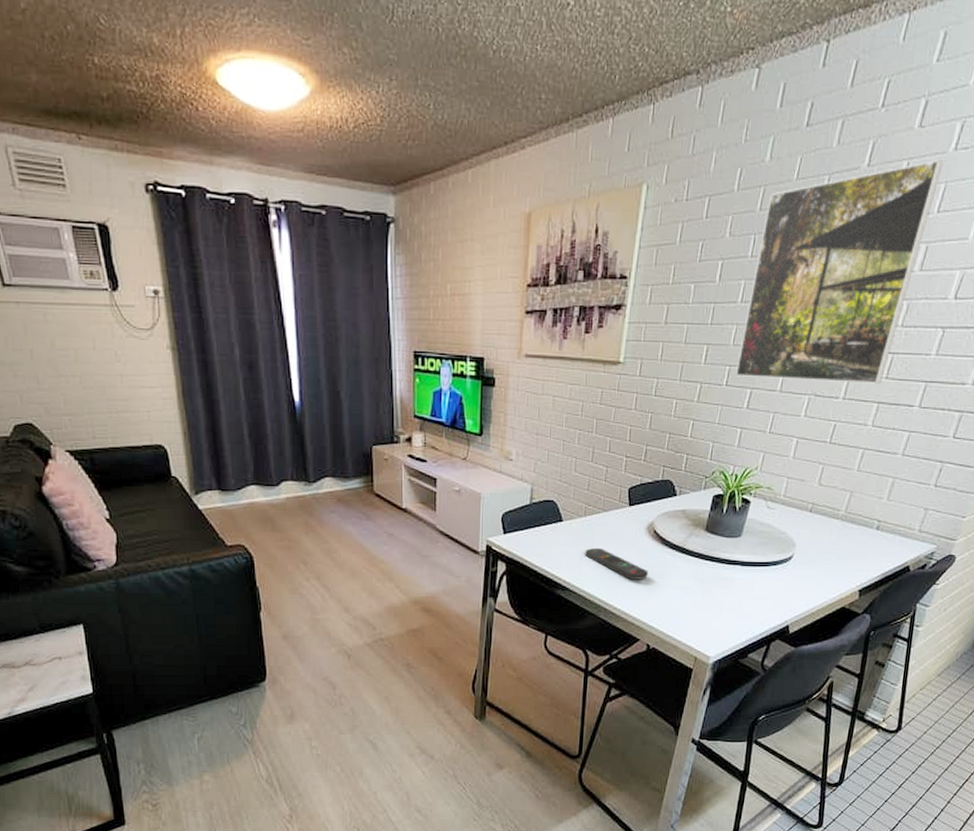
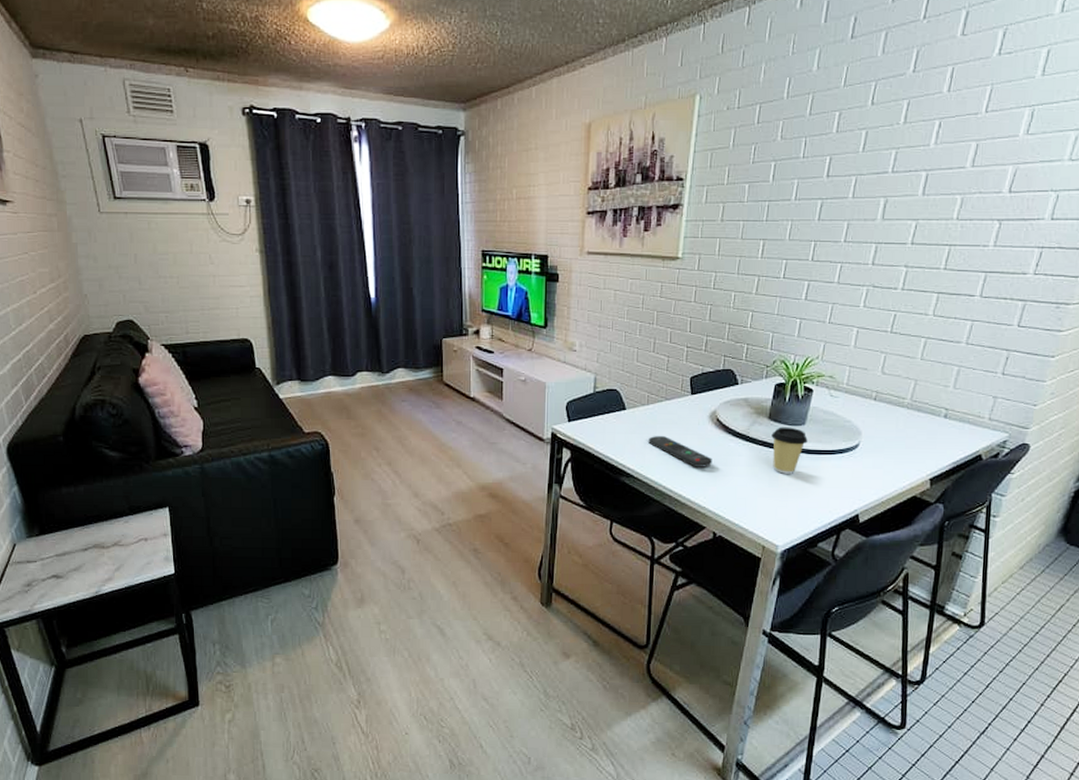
coffee cup: none [707,539,743,586] -> present [771,427,808,474]
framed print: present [736,159,944,384] -> none [793,63,988,275]

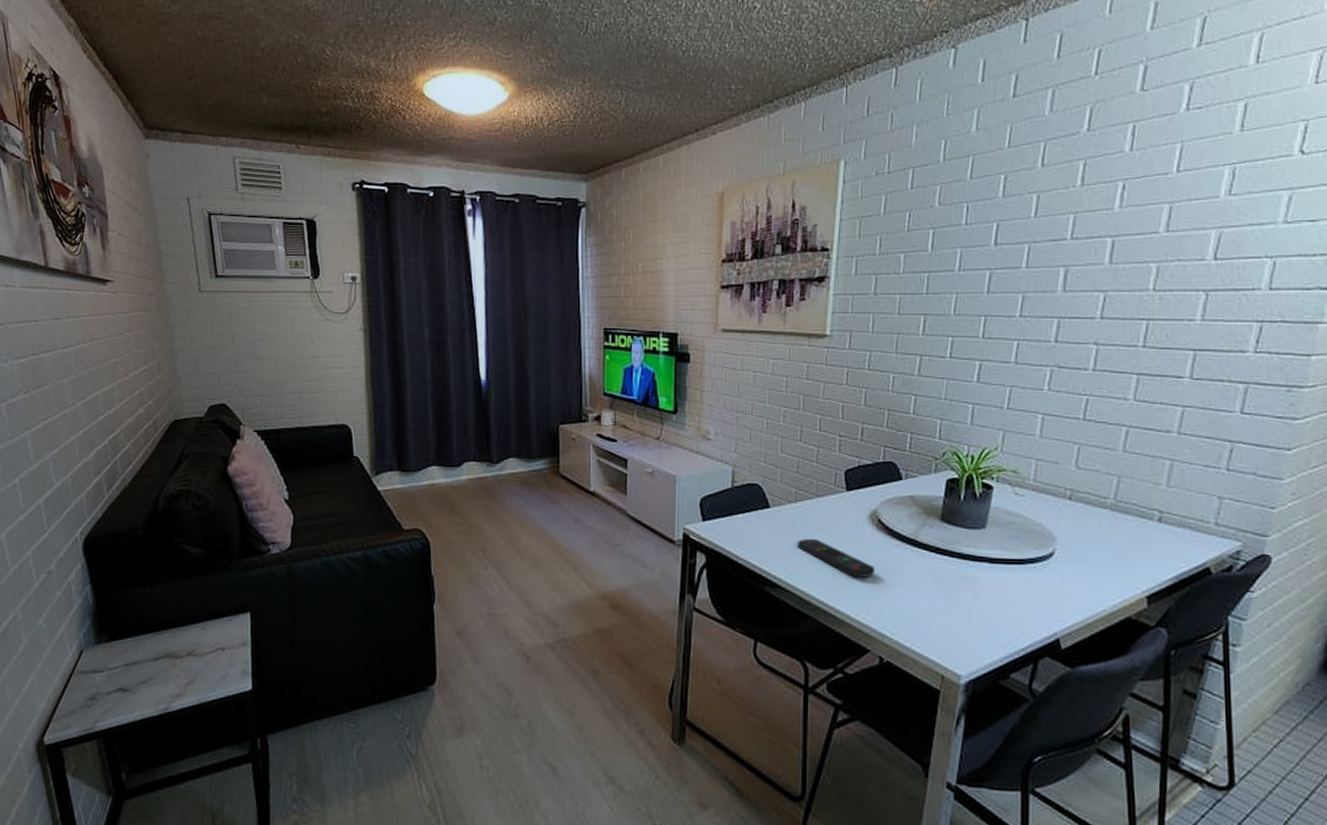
coffee cup: present [771,427,808,474] -> none [945,530,990,587]

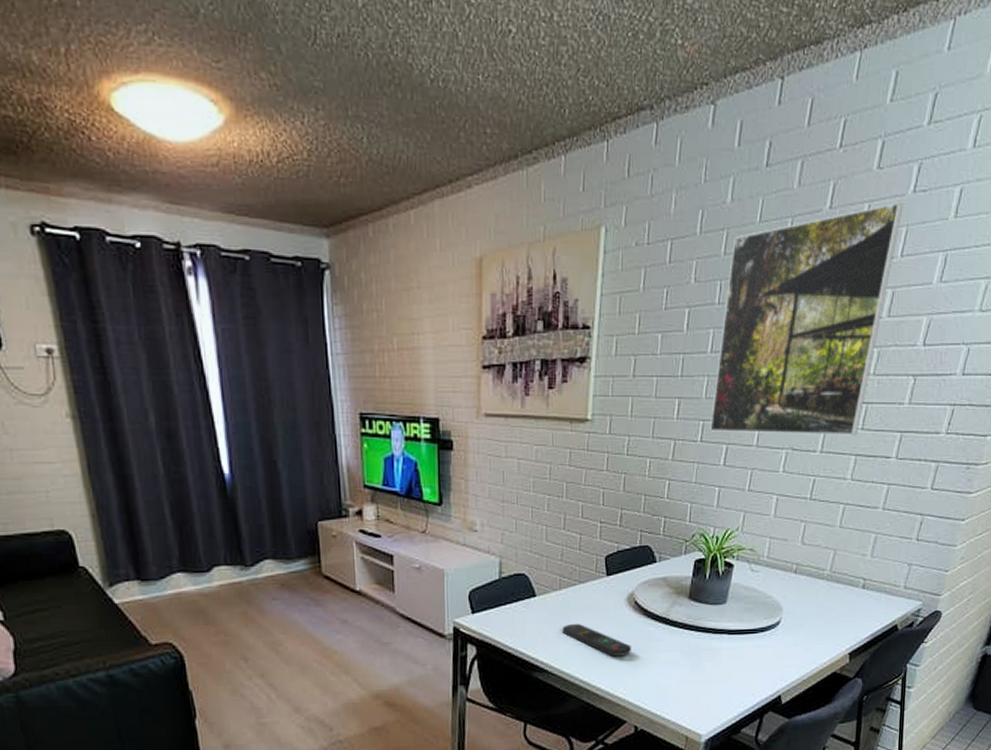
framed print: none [960,119,1175,354] -> present [710,201,903,436]

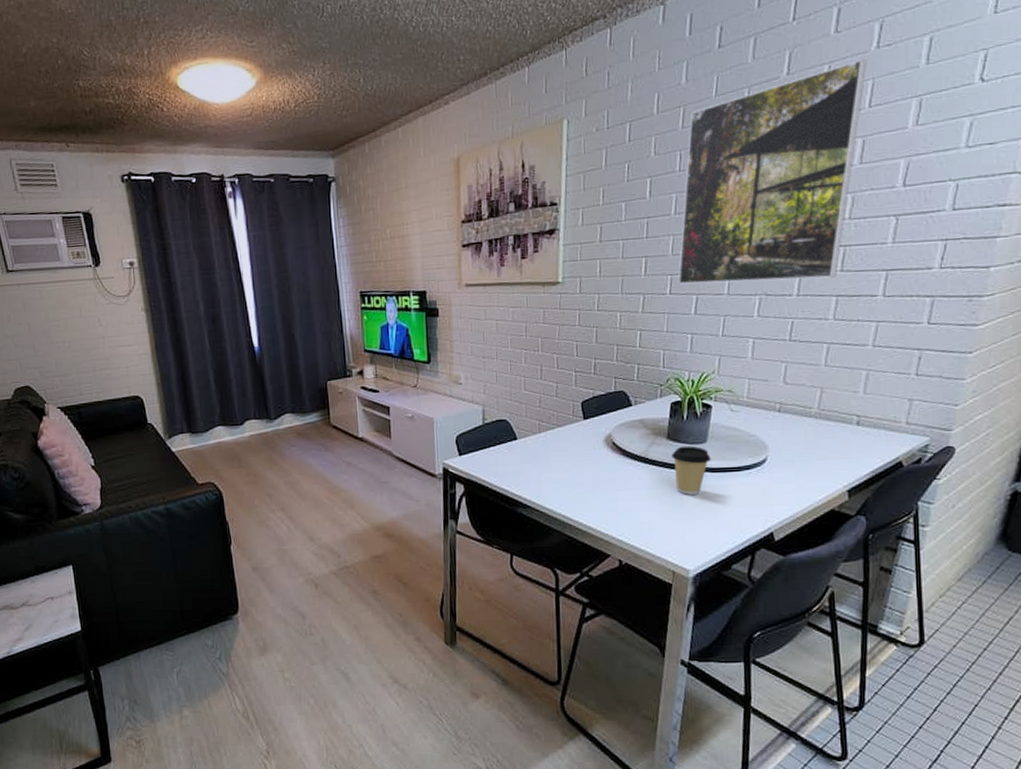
remote control: present [562,624,631,657] -> none [543,464,612,494]
coffee cup: none [692,606,729,658] -> present [672,445,711,495]

